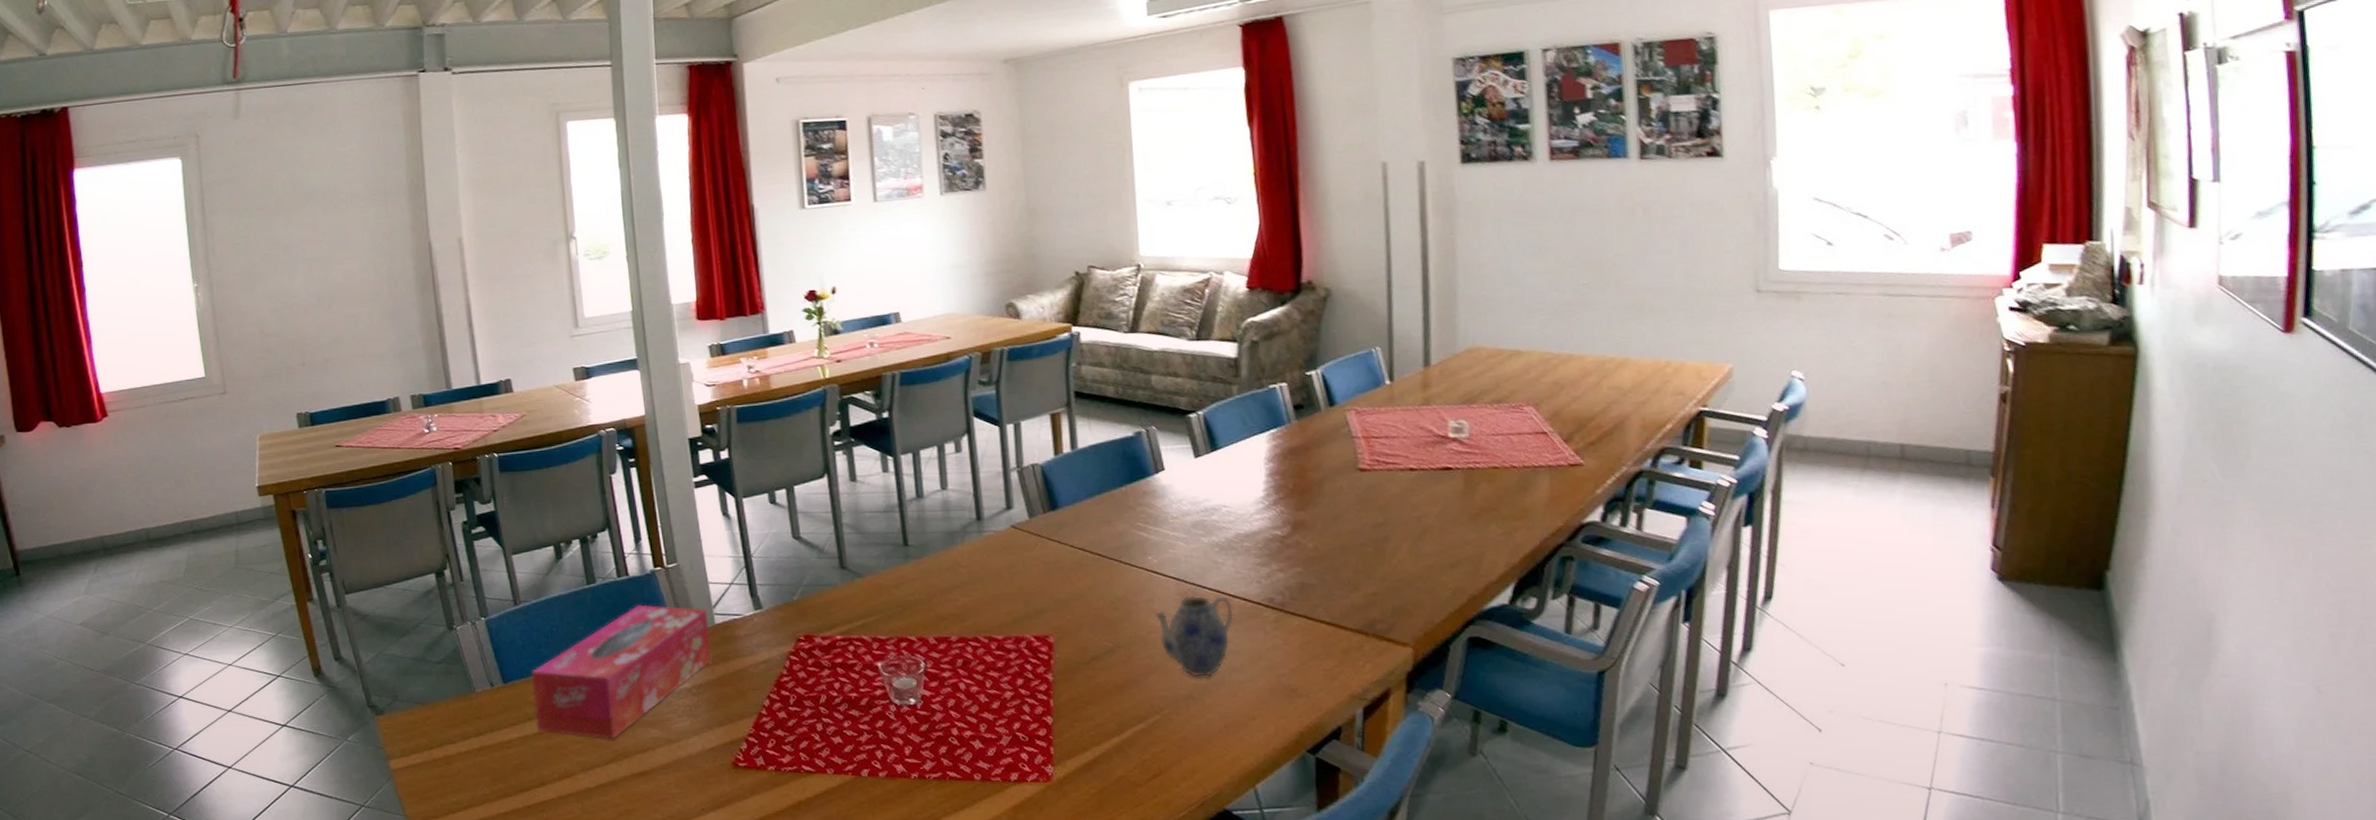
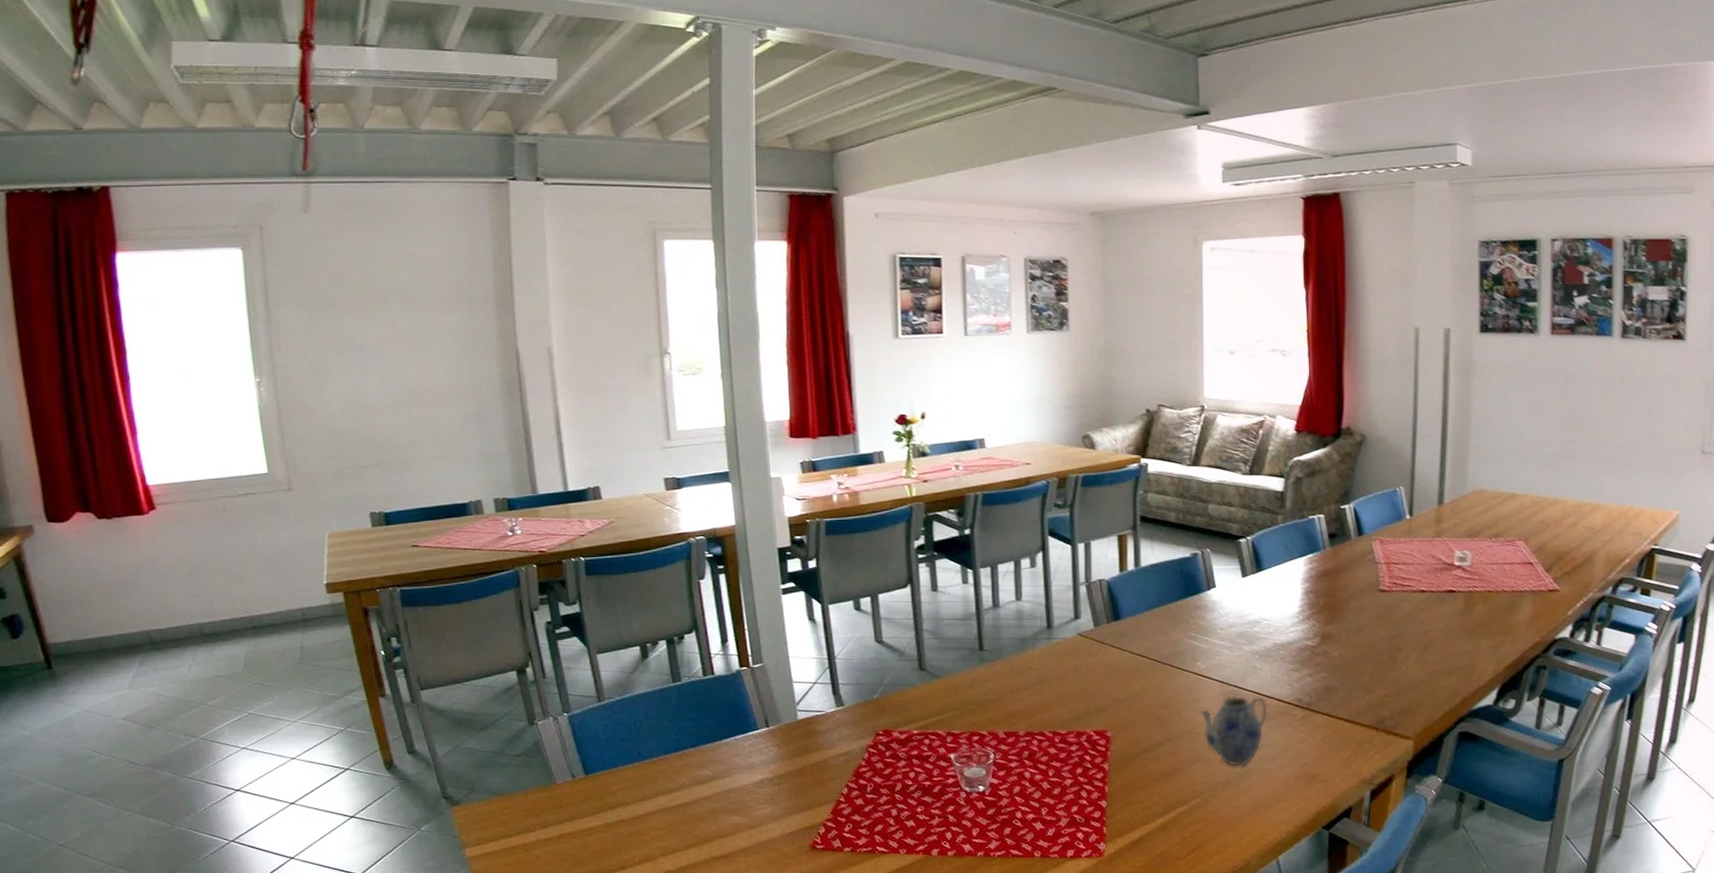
tissue box: present [532,604,712,739] -> none [614,701,794,825]

